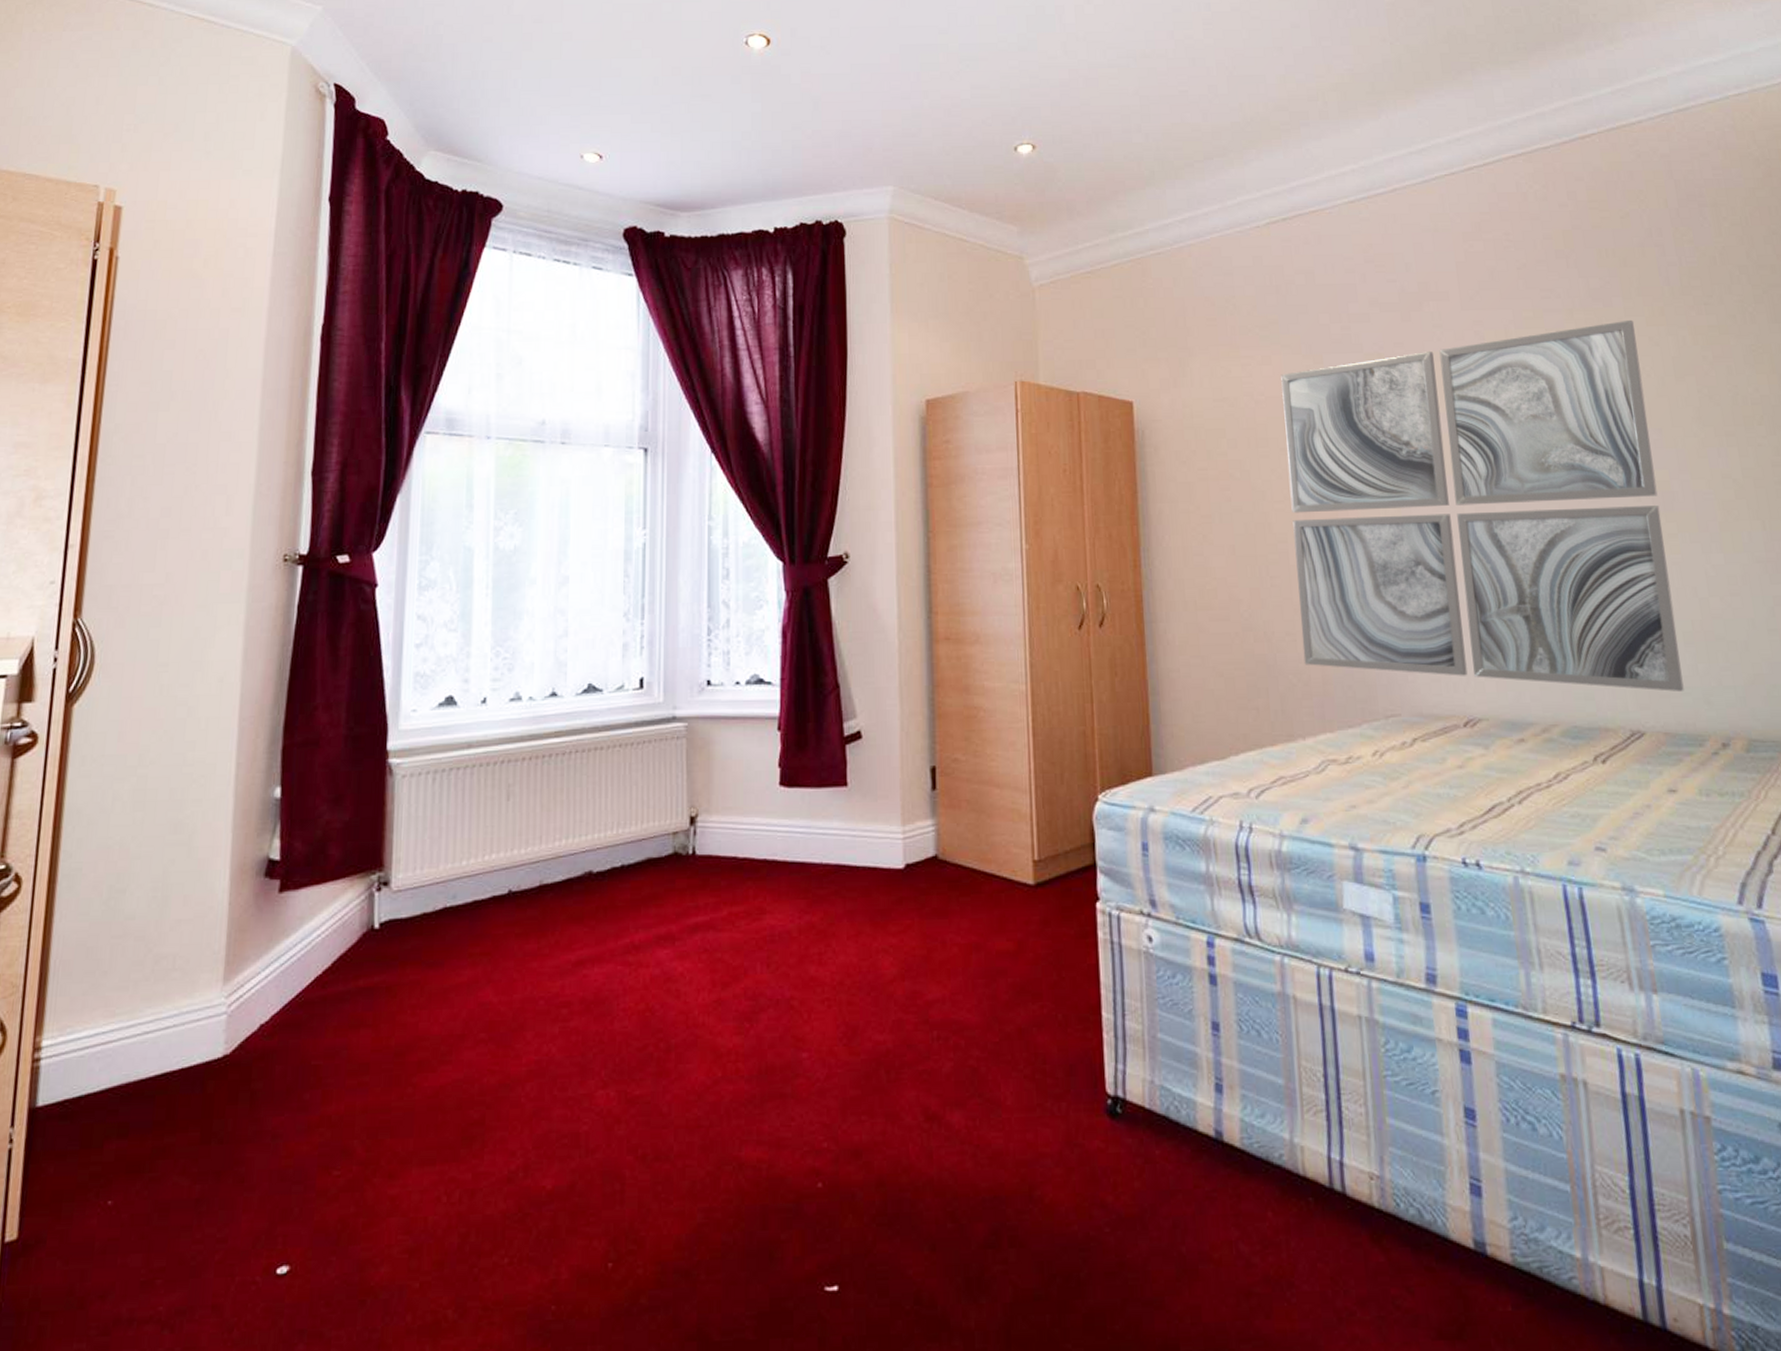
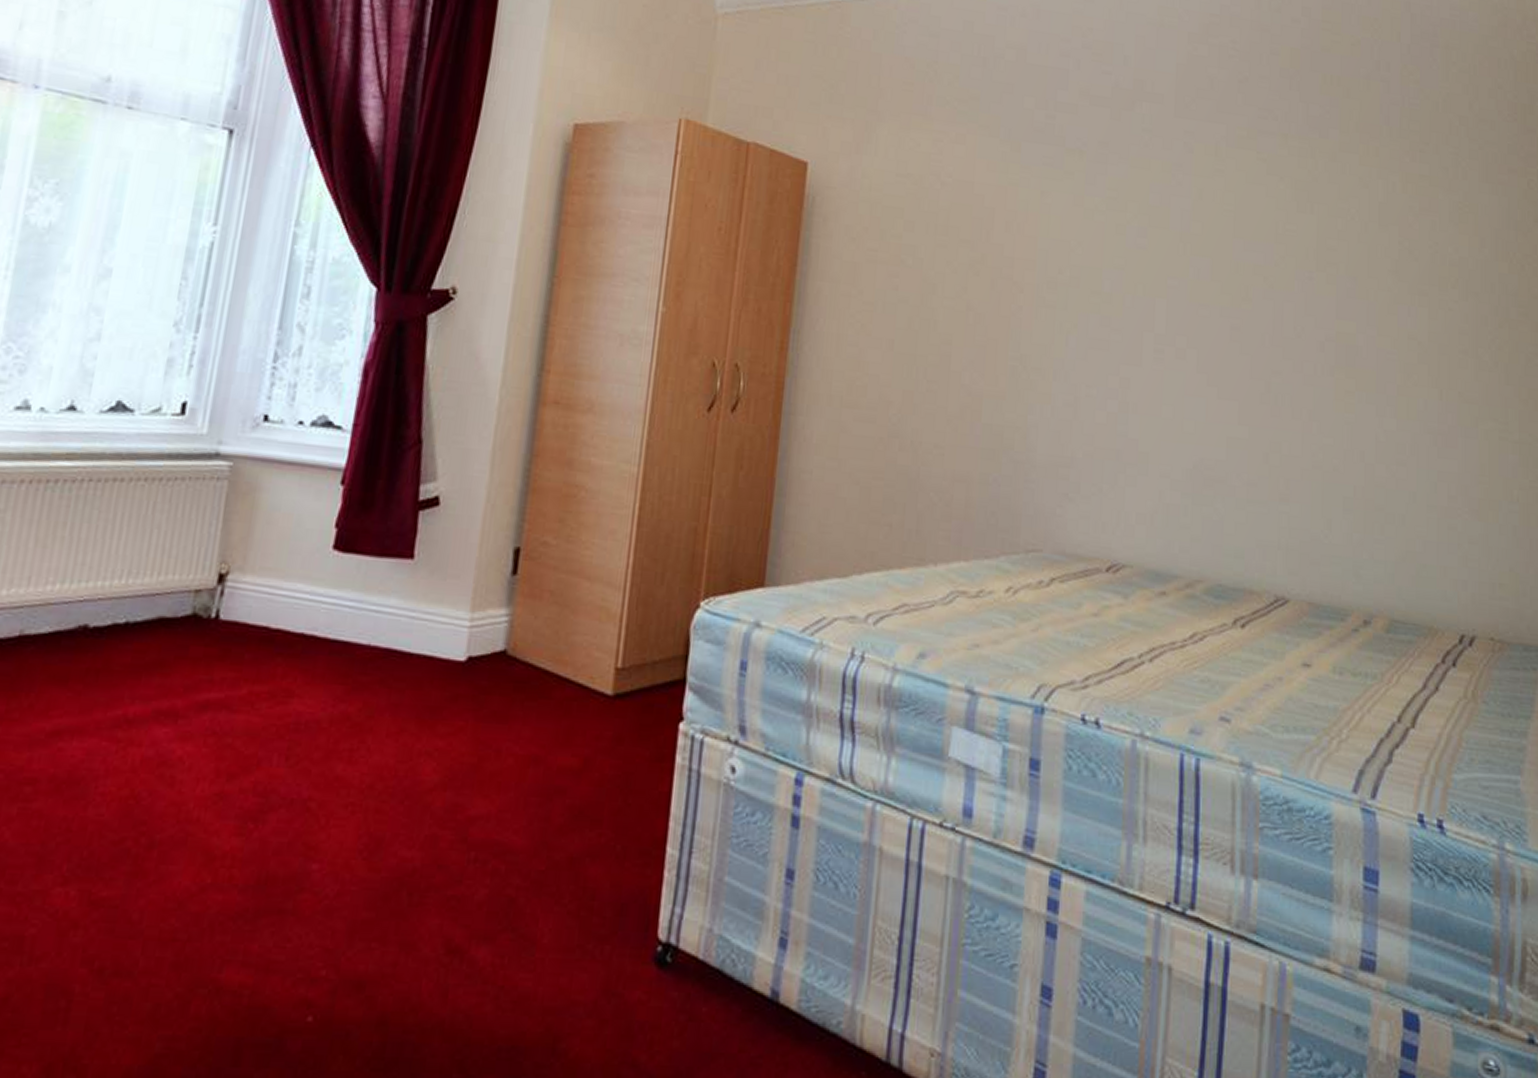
wall art: present [1281,319,1684,691] -> none [949,155,1348,560]

